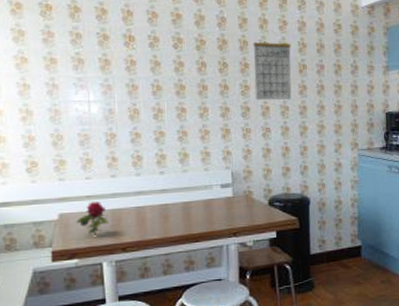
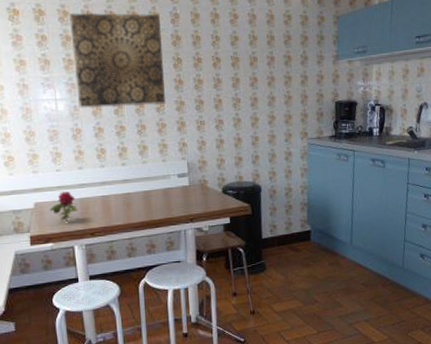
wall art: none [107,12,209,111] -> present [69,12,165,108]
calendar: present [253,31,292,100] -> none [205,25,243,93]

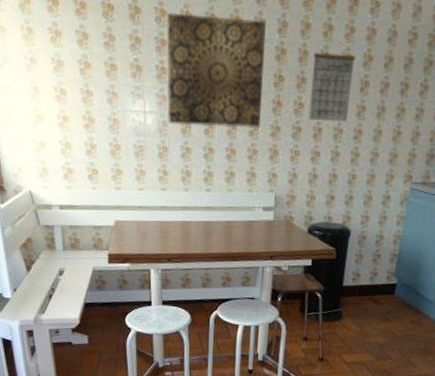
flower: present [49,191,78,222] -> none [129,211,157,244]
calendar: none [205,25,243,93] -> present [308,39,356,121]

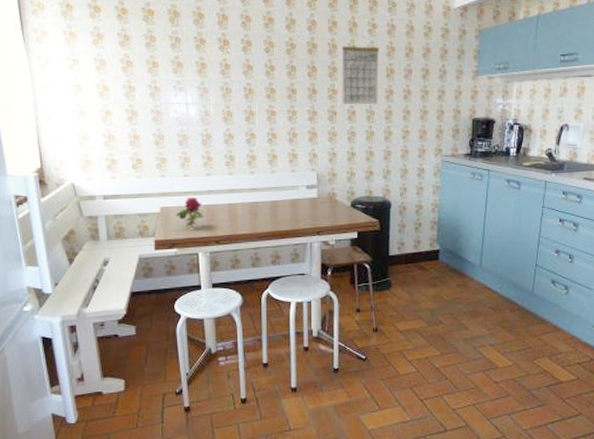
flower: none [129,211,157,244] -> present [176,196,204,228]
wall art: present [166,13,266,127] -> none [204,16,298,113]

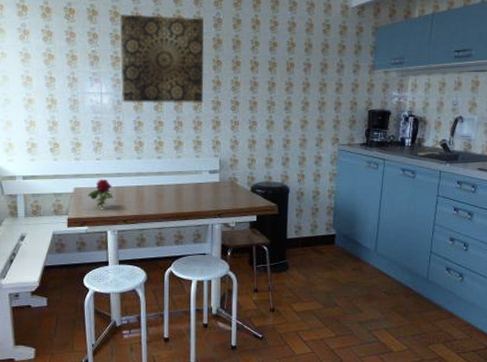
wall art: none [204,16,298,113] -> present [119,14,205,103]
calendar: present [341,34,380,104] -> none [245,31,281,95]

